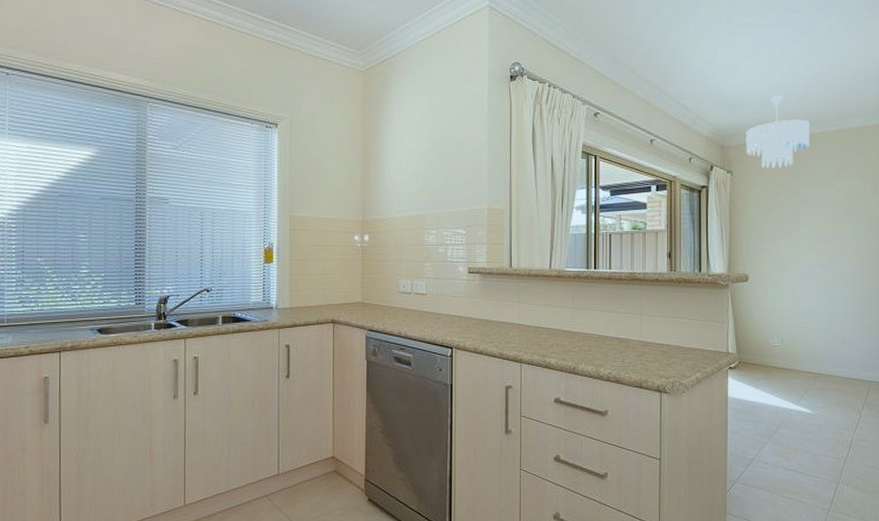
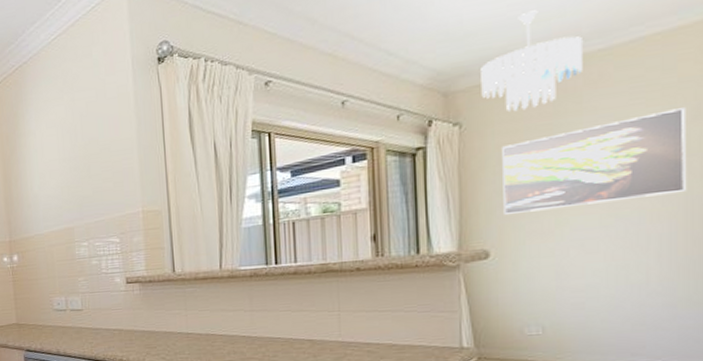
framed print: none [758,184,870,248] -> present [502,108,687,214]

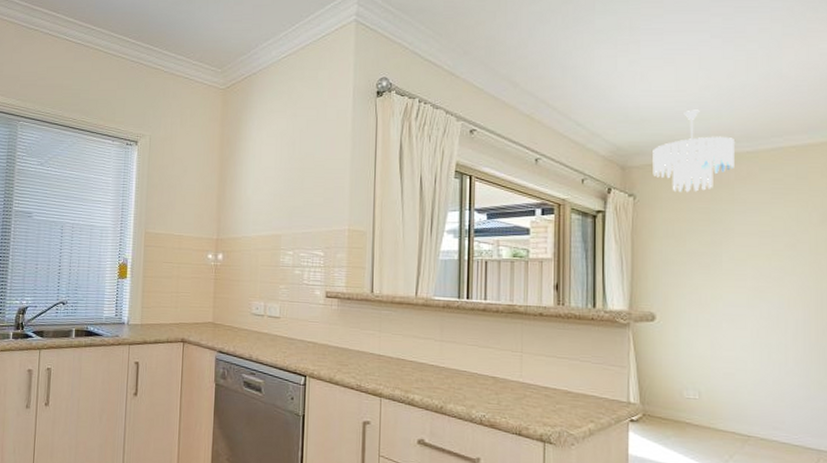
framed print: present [502,108,687,214] -> none [668,212,817,286]

